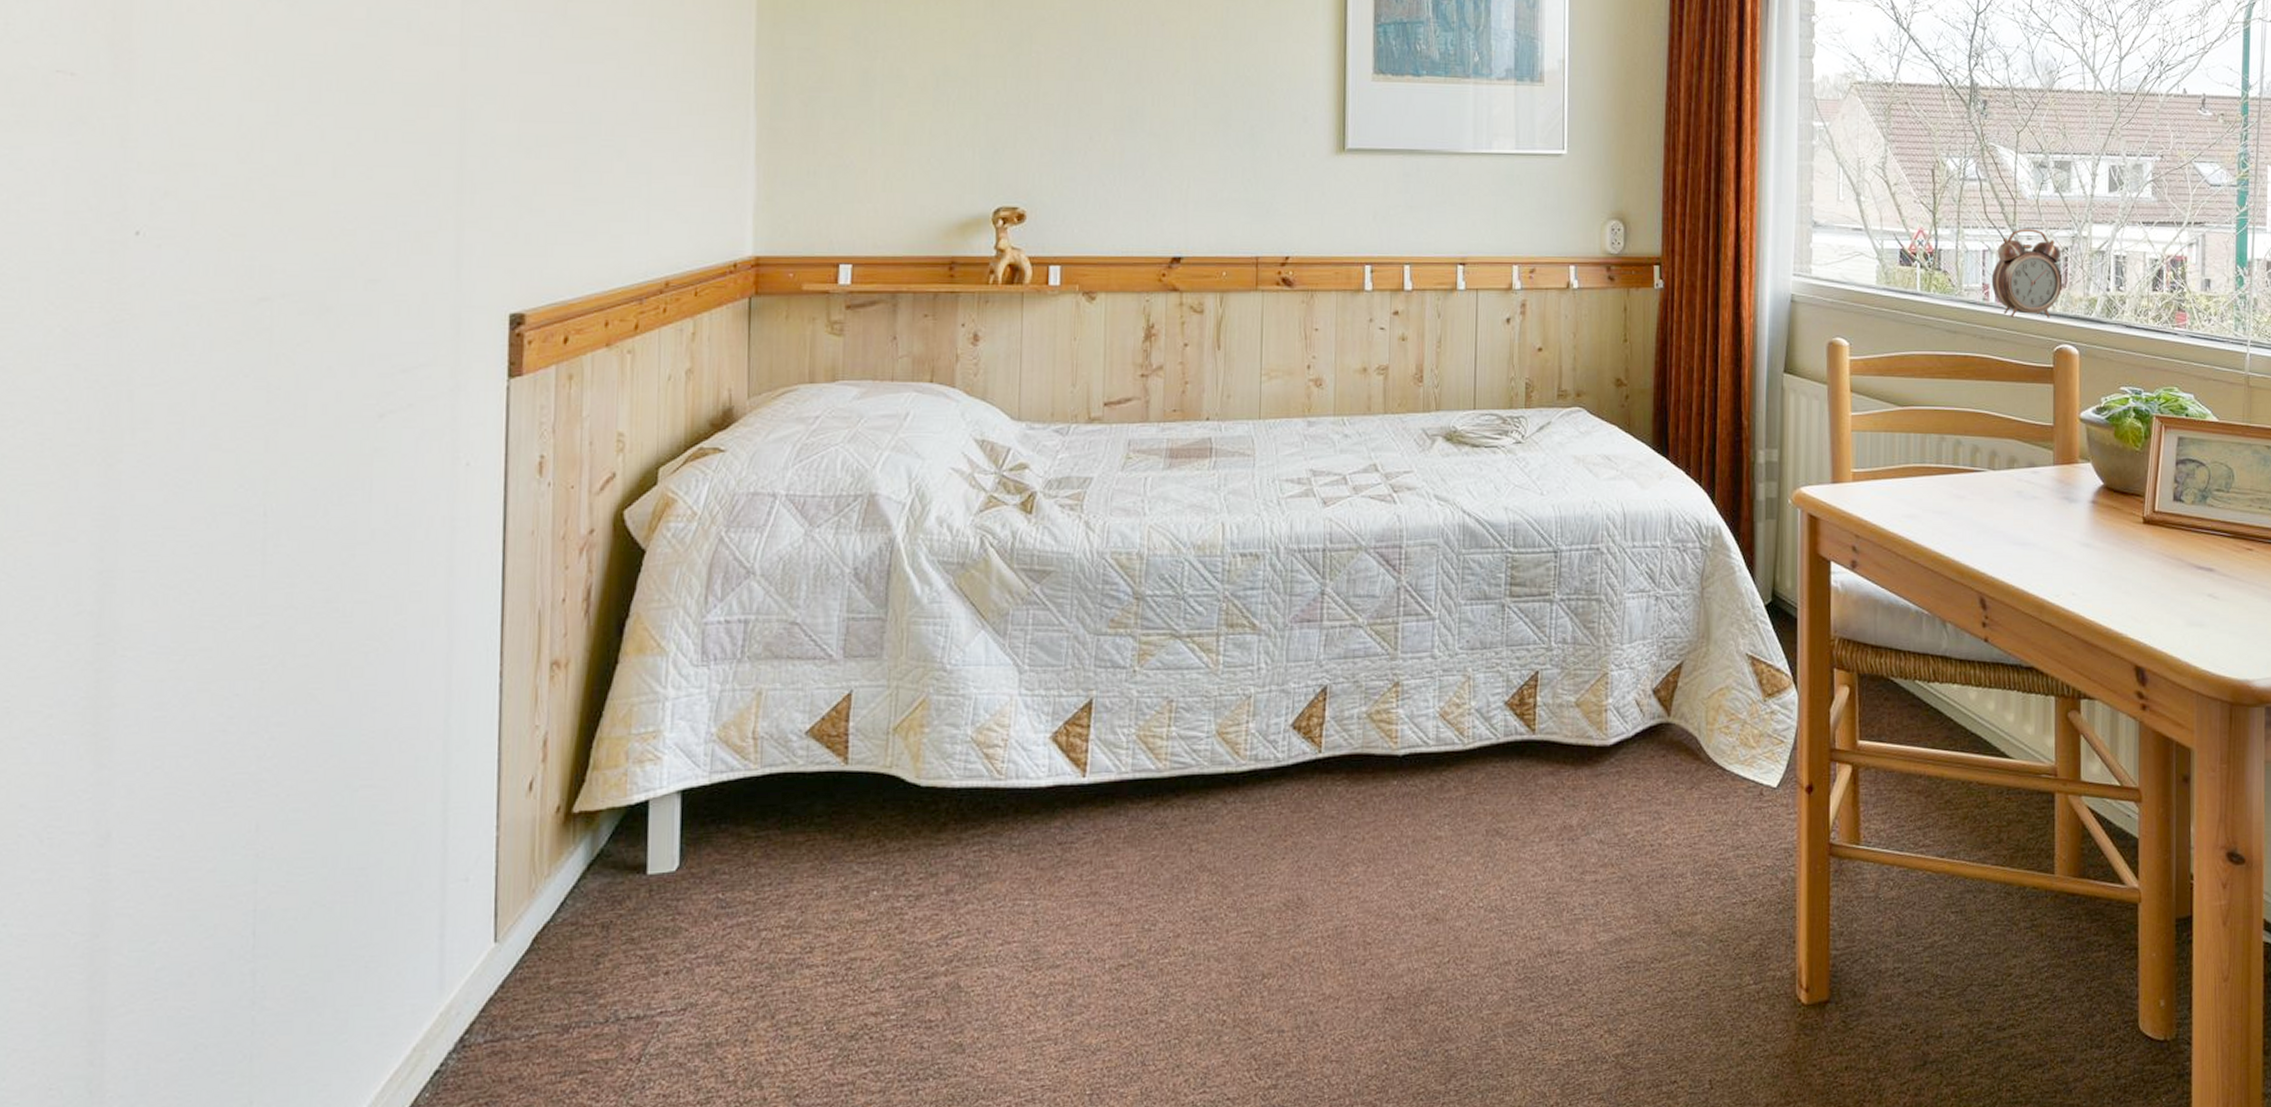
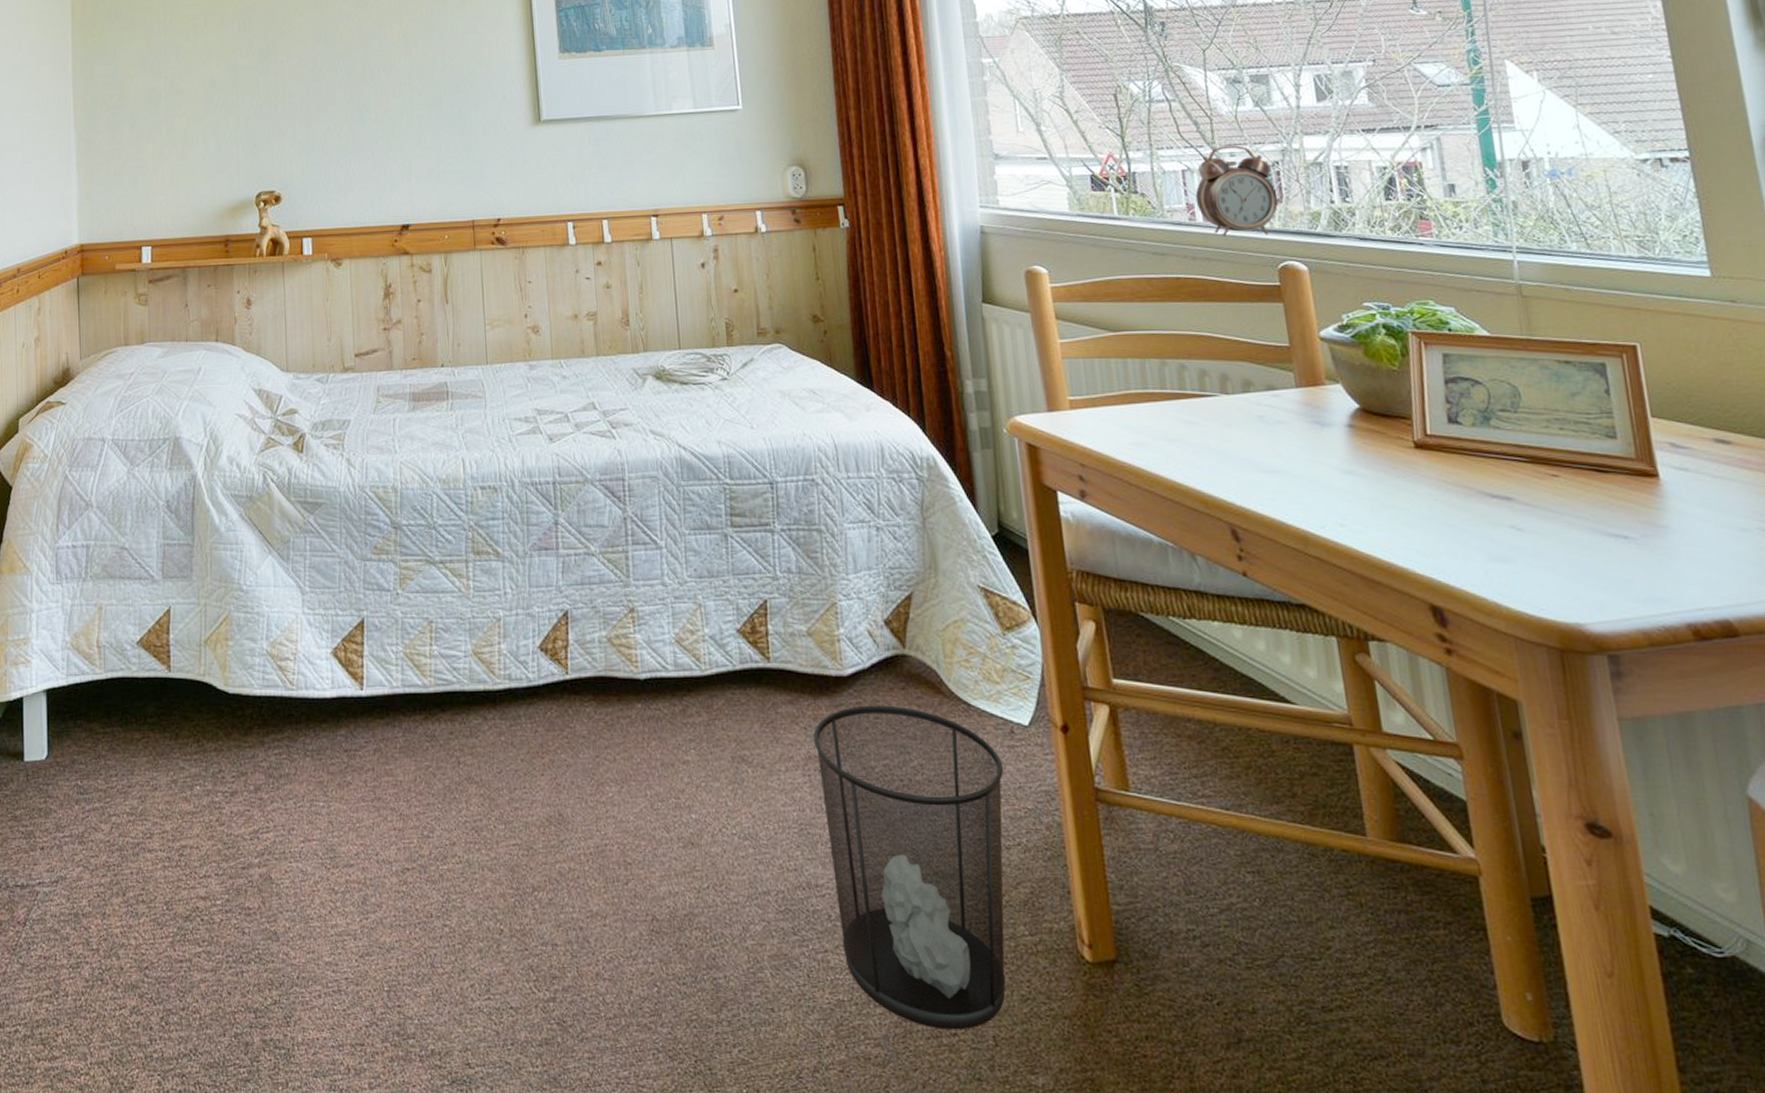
waste bin: none [1570,773,1749,1079] -> present [812,705,1006,1030]

